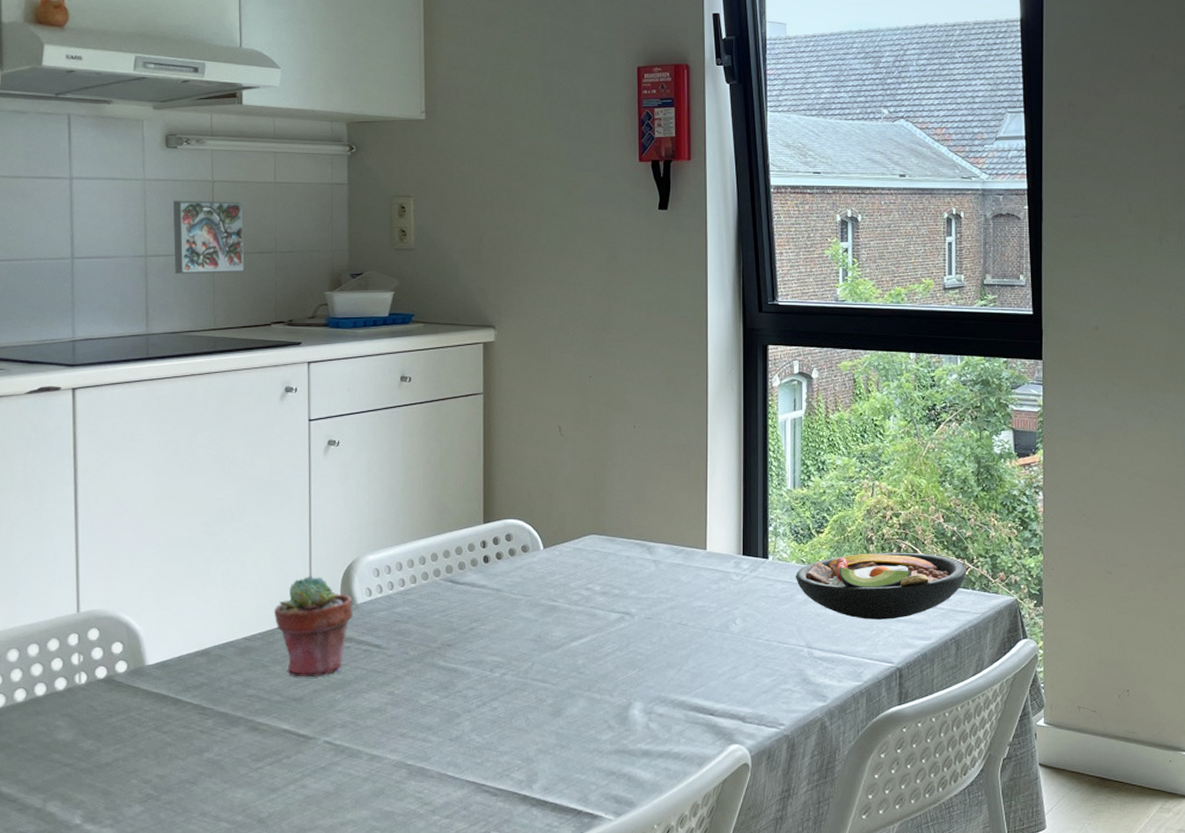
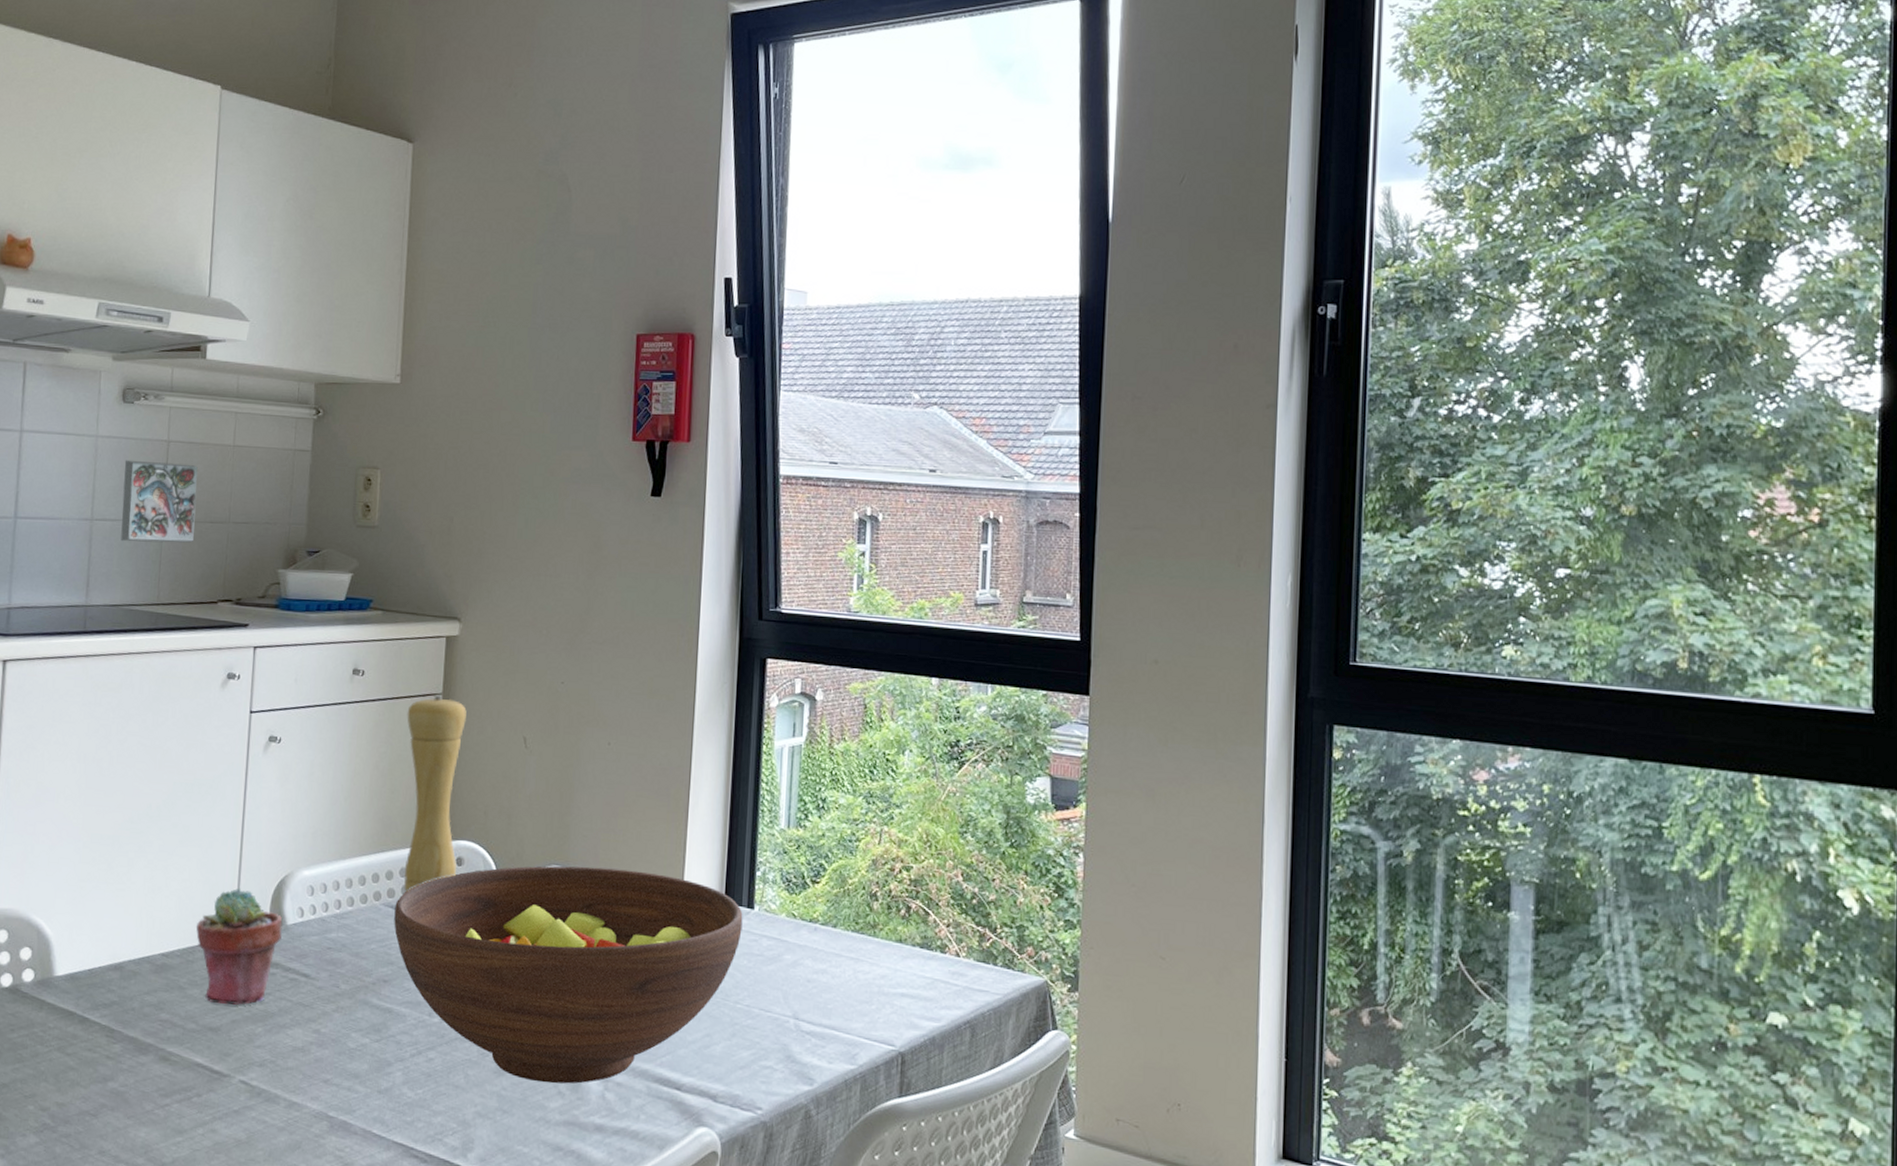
pepper mill: none [452,394,507,568] -> present [404,695,467,893]
fruit bowl: none [453,533,759,720] -> present [394,866,743,1084]
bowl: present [795,552,966,620] -> none [784,911,987,994]

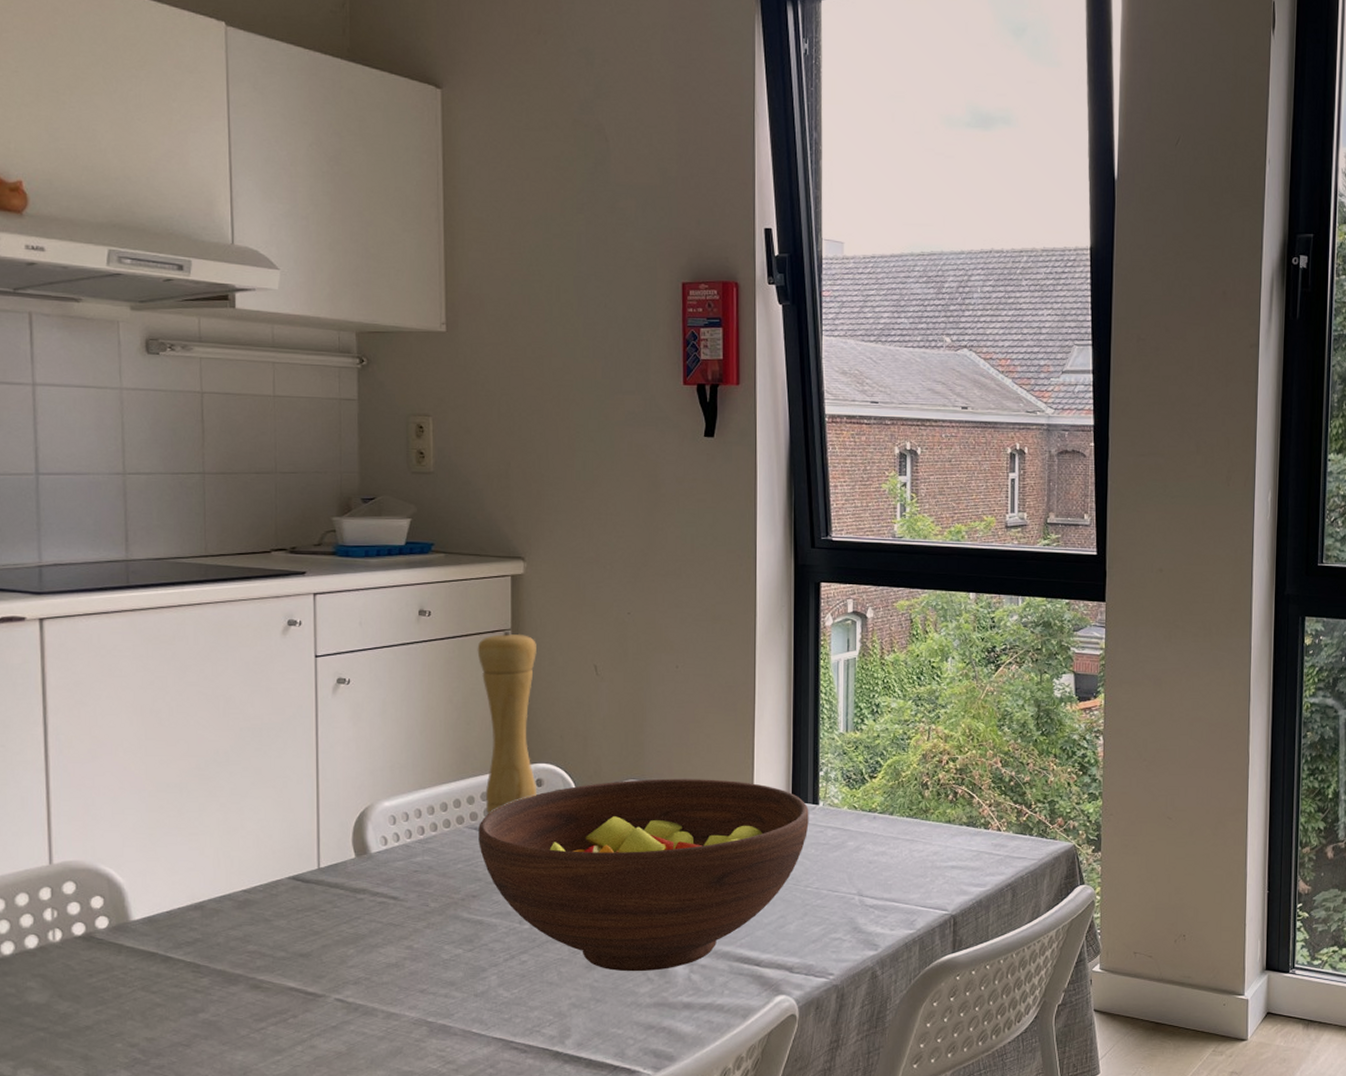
decorative tile: present [121,460,198,543] -> none [155,412,240,495]
potted succulent: present [195,887,283,1005] -> none [277,822,366,931]

